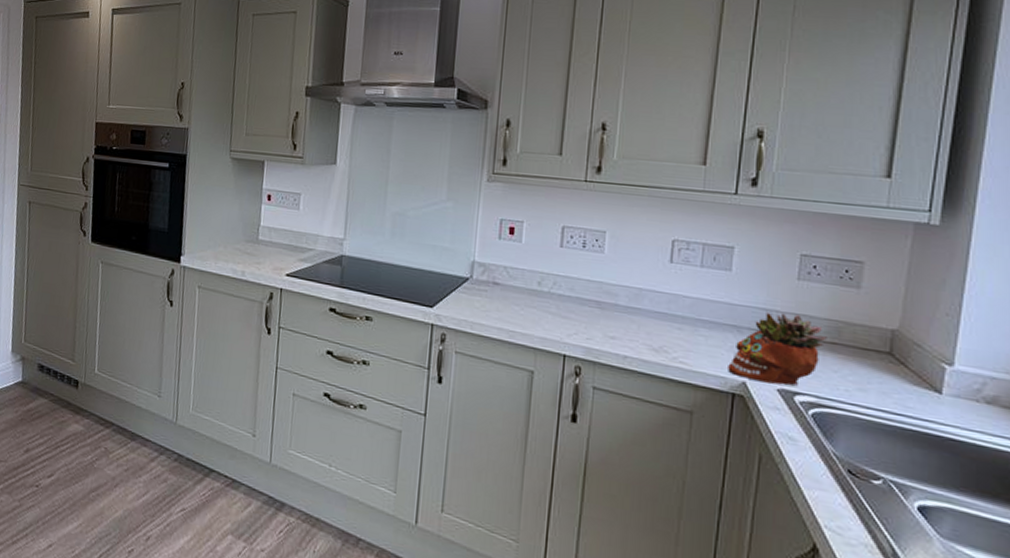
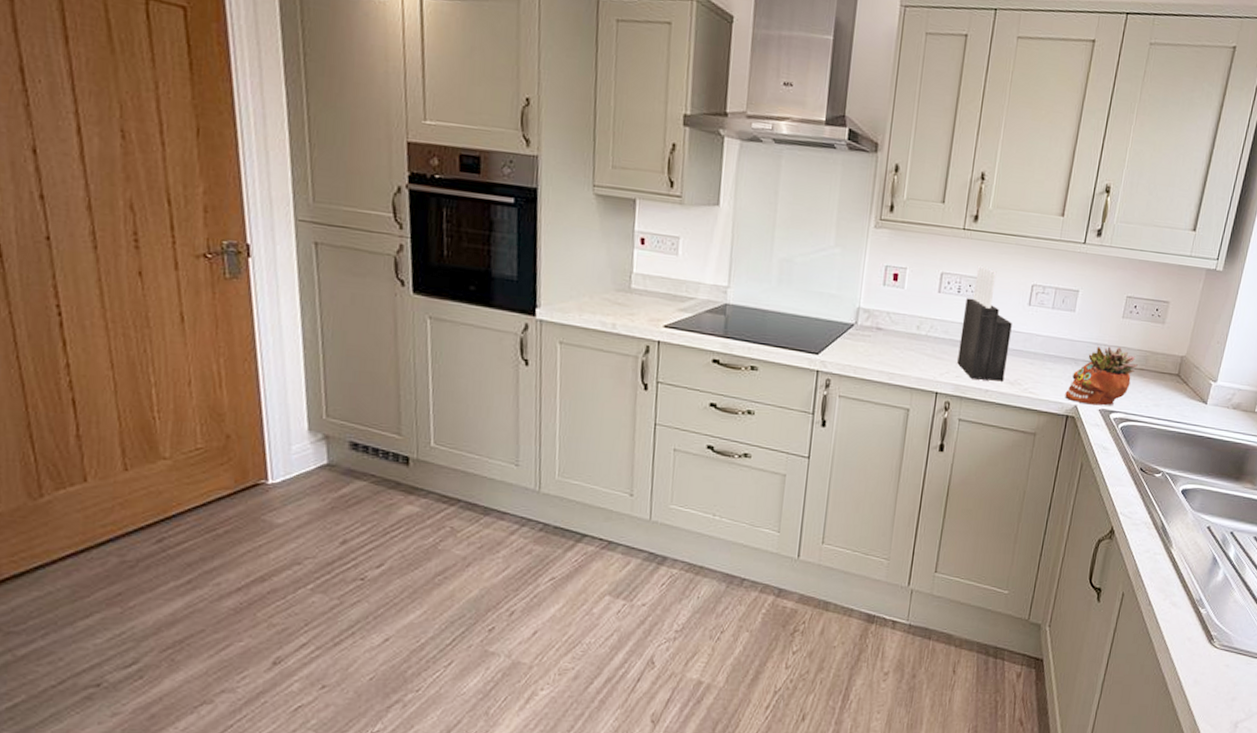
knife block: none [587,218,651,348] -> present [957,265,1012,382]

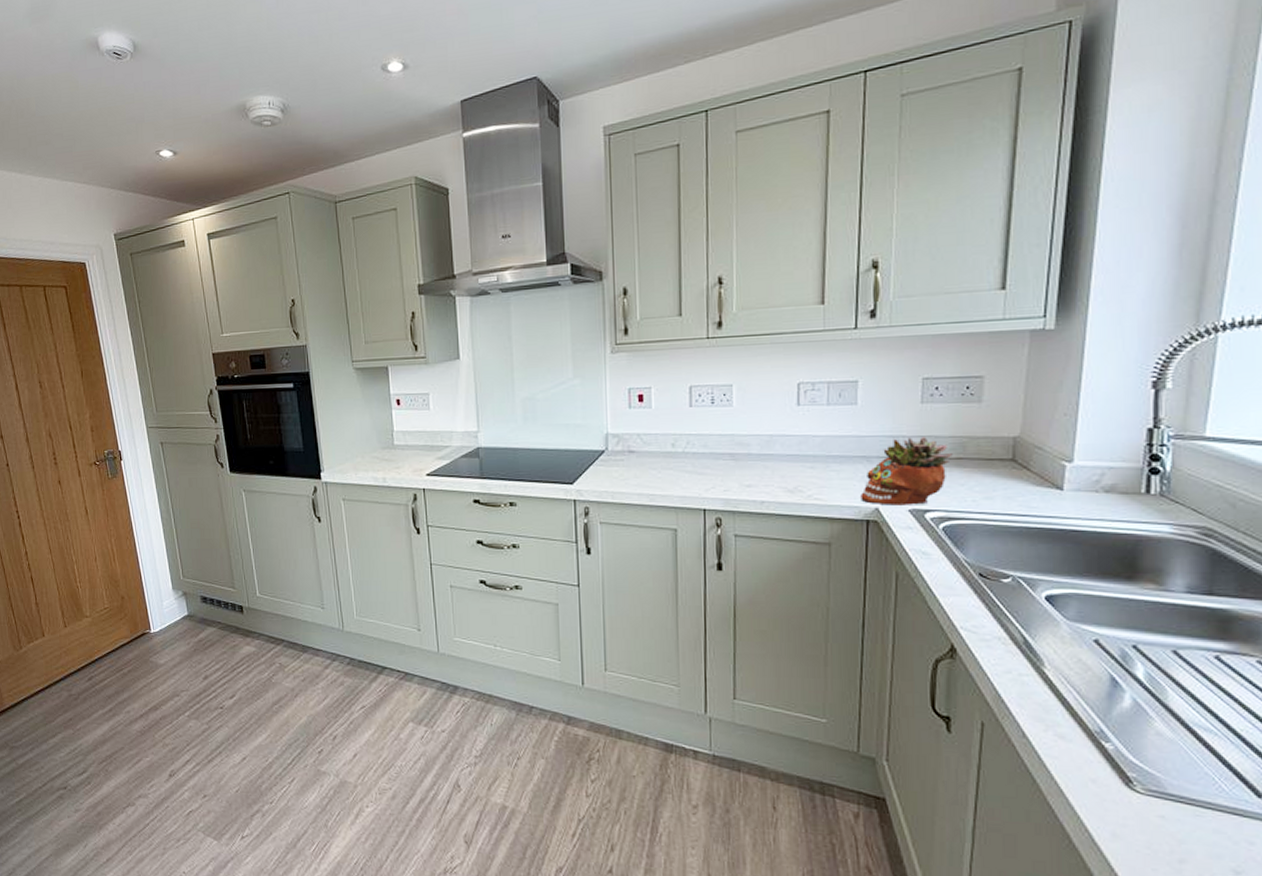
knife block: present [957,265,1012,382] -> none [721,371,782,491]

